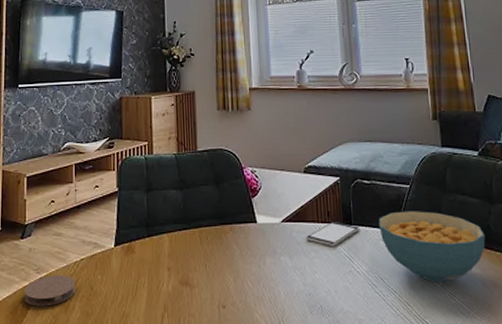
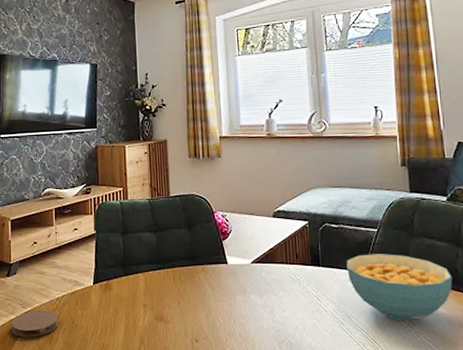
smartphone: present [305,222,360,246] -> none [274,263,328,286]

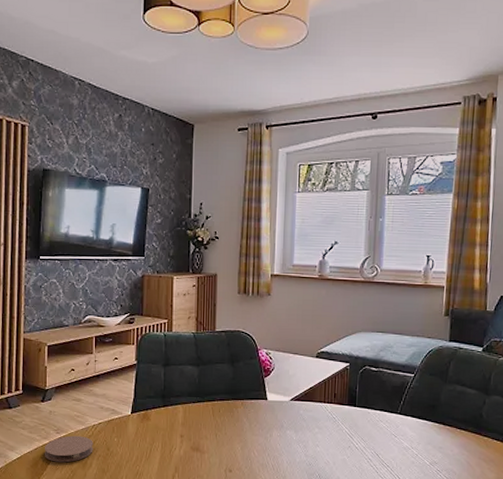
cereal bowl: present [346,254,453,321] -> none [380,397,477,460]

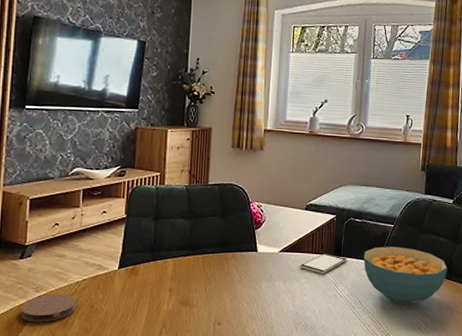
smartphone: none [311,403,363,424] -> present [299,253,348,274]
cereal bowl: none [380,397,477,460] -> present [363,246,448,305]

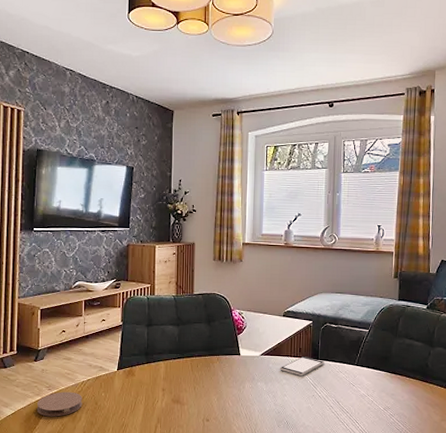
cereal bowl: present [363,246,448,305] -> none [340,350,423,406]

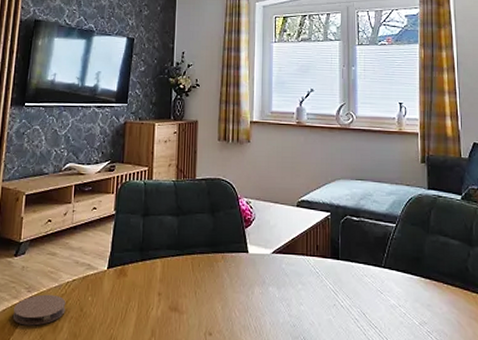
smartphone: present [279,356,325,376] -> none [293,256,347,280]

